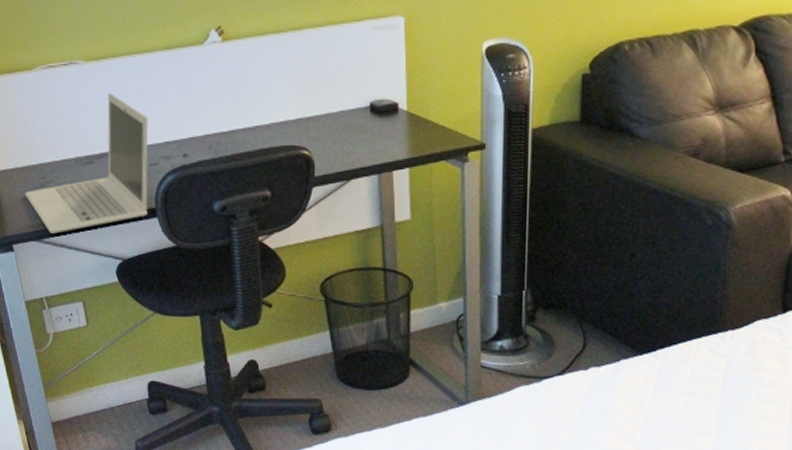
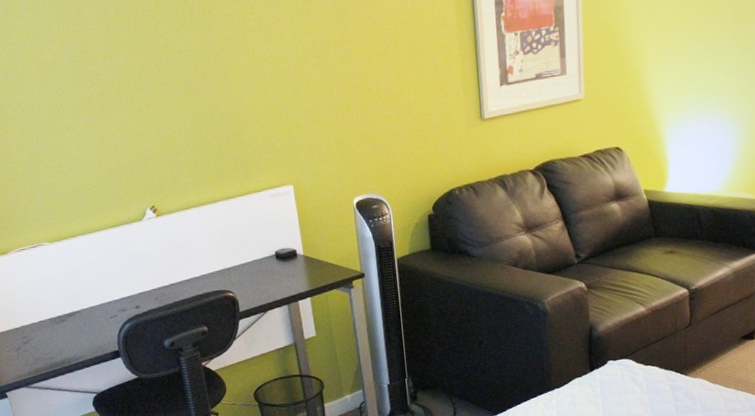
laptop: present [25,93,148,234] -> none [12,265,113,380]

